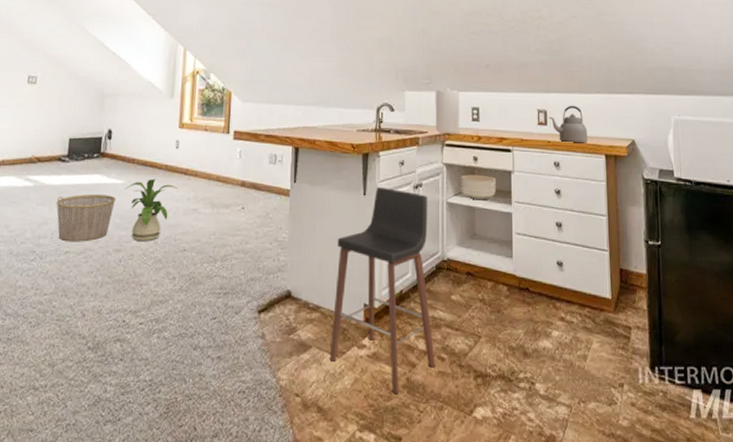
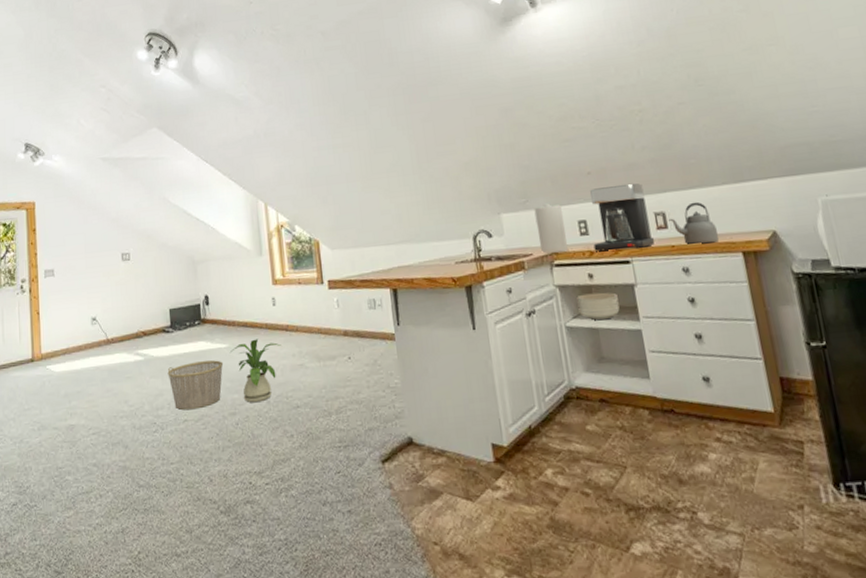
bar stool: present [329,186,436,395] -> none [453,318,581,536]
coffee maker: none [482,80,534,140] -> present [590,183,654,252]

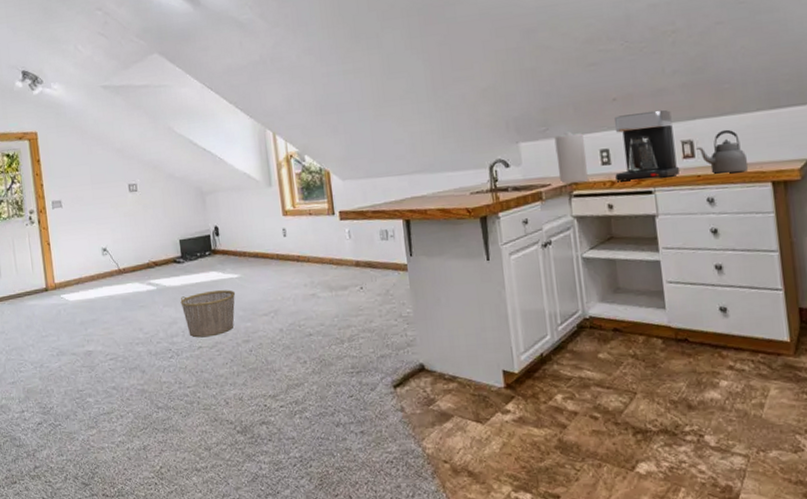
house plant: present [229,338,281,403] -> none [241,269,293,331]
bowl: present [576,292,620,321] -> none [595,223,639,252]

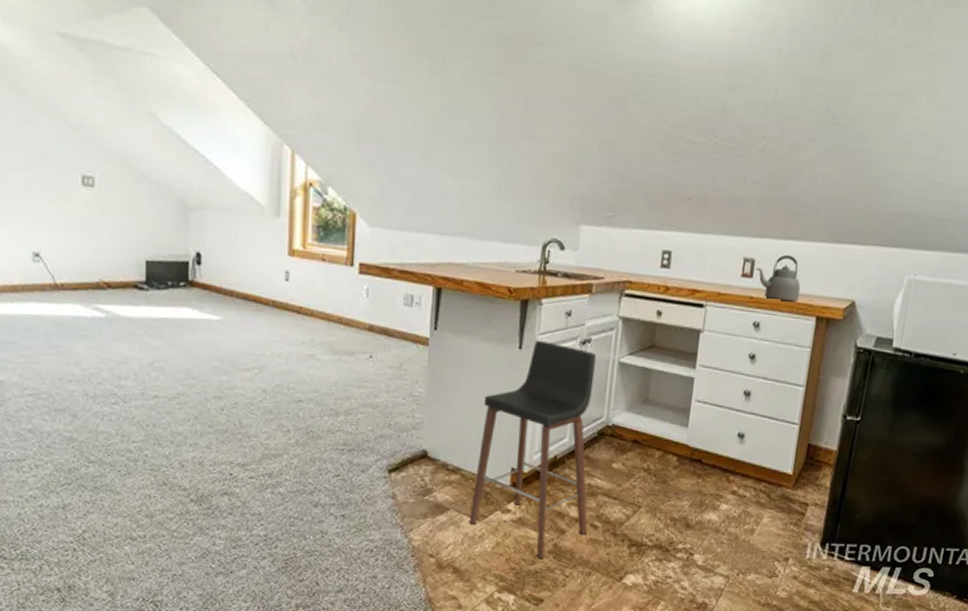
basket: present [180,290,236,338] -> none [136,330,213,386]
bar stool: none [466,249,589,456] -> present [469,340,597,559]
paper towel holder: present [554,131,588,184] -> none [614,223,649,282]
coffee maker: present [615,109,679,182] -> none [671,217,742,294]

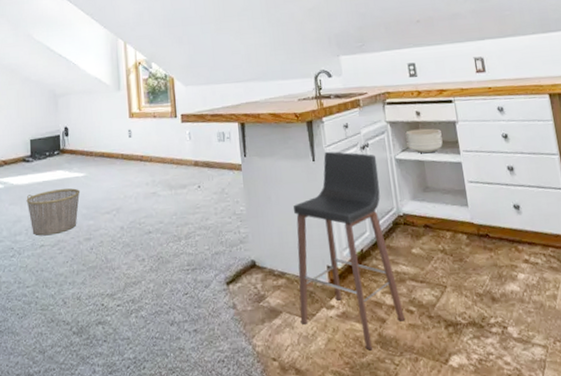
basket: none [136,330,213,386] -> present [26,188,81,236]
bowl: none [637,331,681,362] -> present [405,128,443,154]
kettle: present [756,254,800,302] -> none [486,49,530,87]

